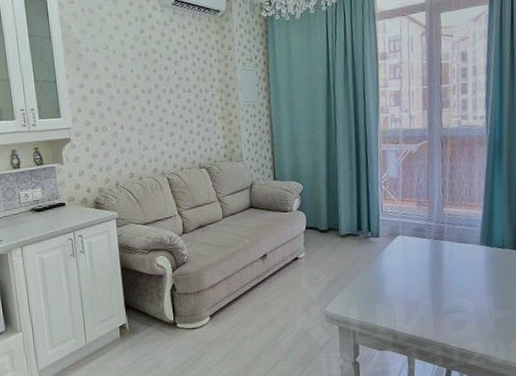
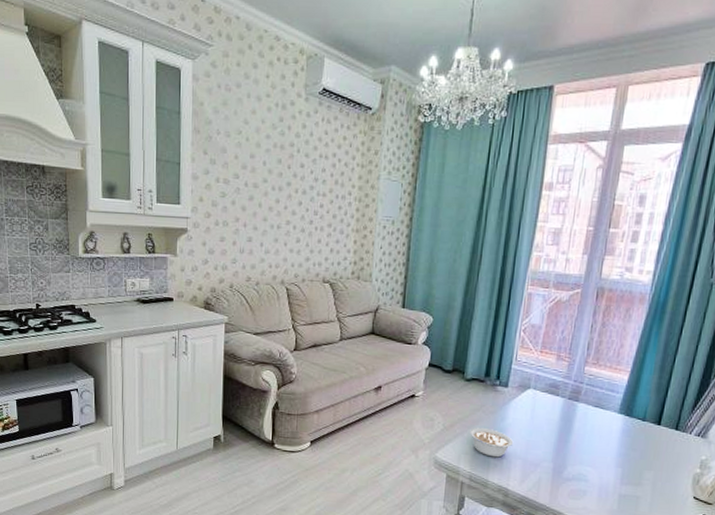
legume: none [353,277,394,304] -> present [470,428,514,458]

